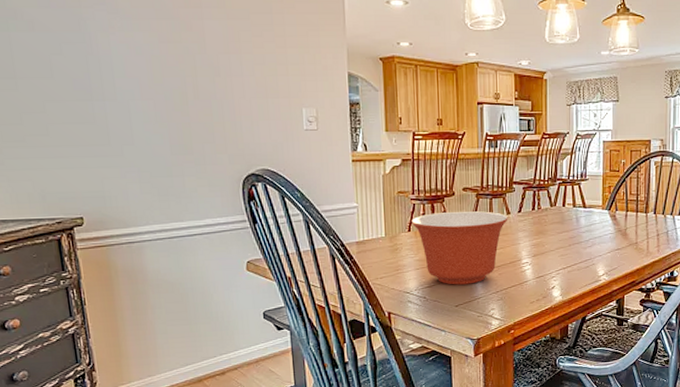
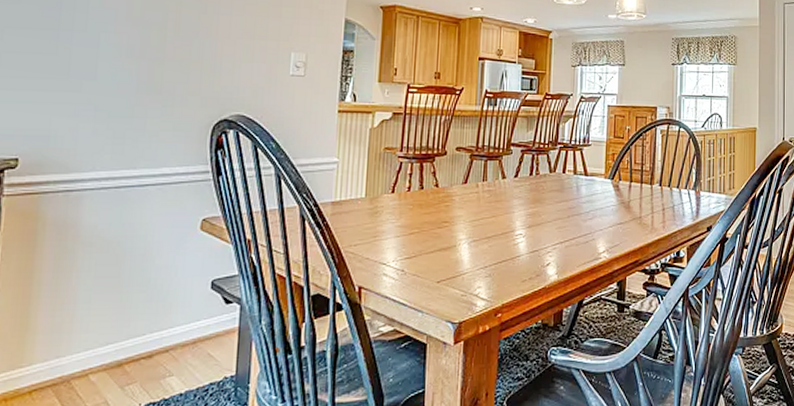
mixing bowl: present [410,211,508,285] -> none [395,172,503,257]

